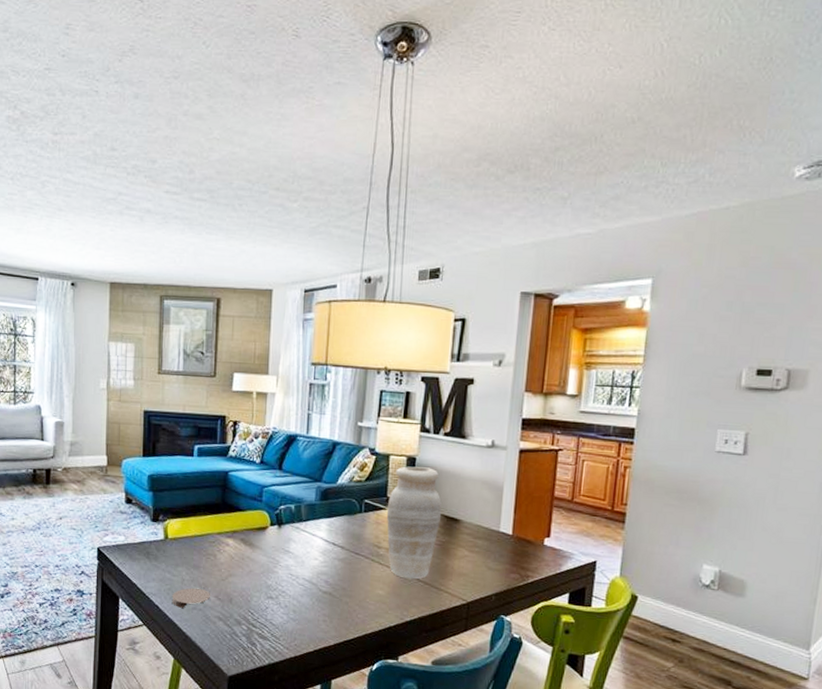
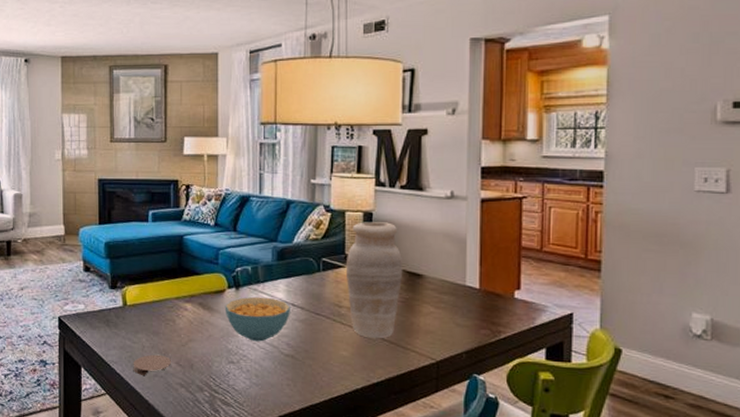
cereal bowl: none [266,534,331,579] -> present [224,296,290,342]

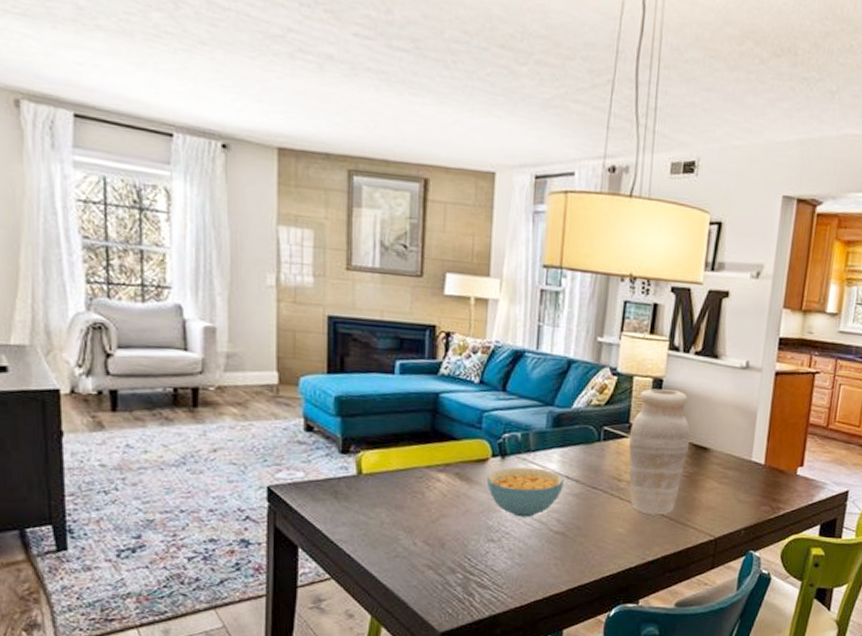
coaster: present [133,354,172,375] -> none [367,532,418,556]

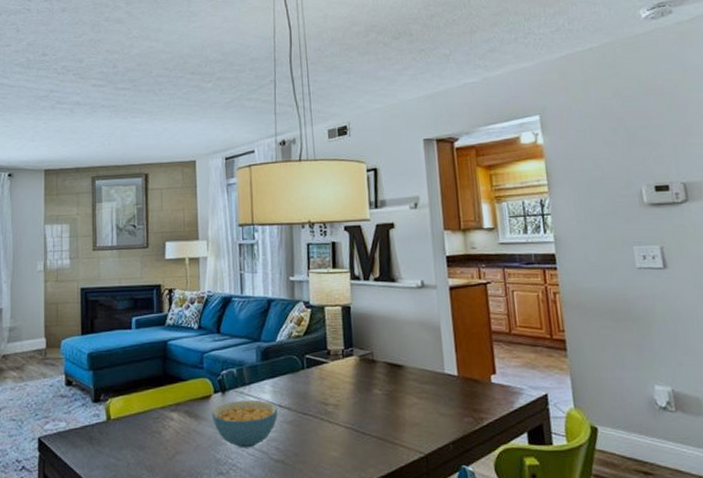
vase: present [628,388,690,515] -> none [329,315,384,436]

